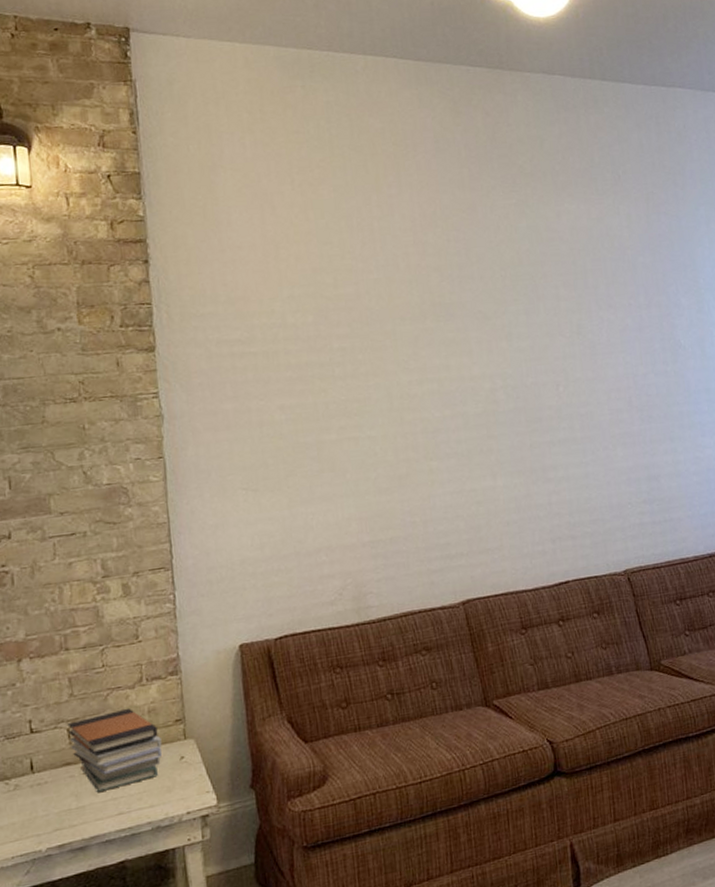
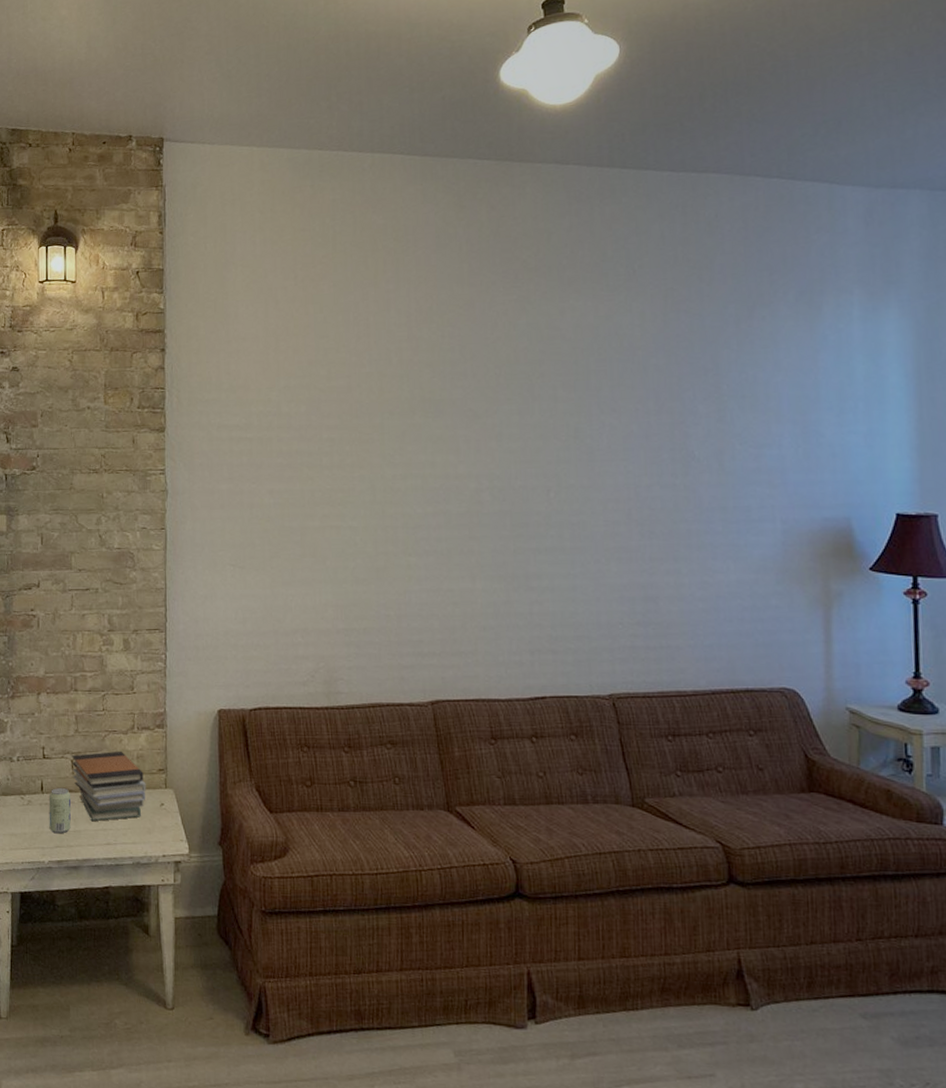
beverage can: none [41,762,72,816] -> present [48,788,71,834]

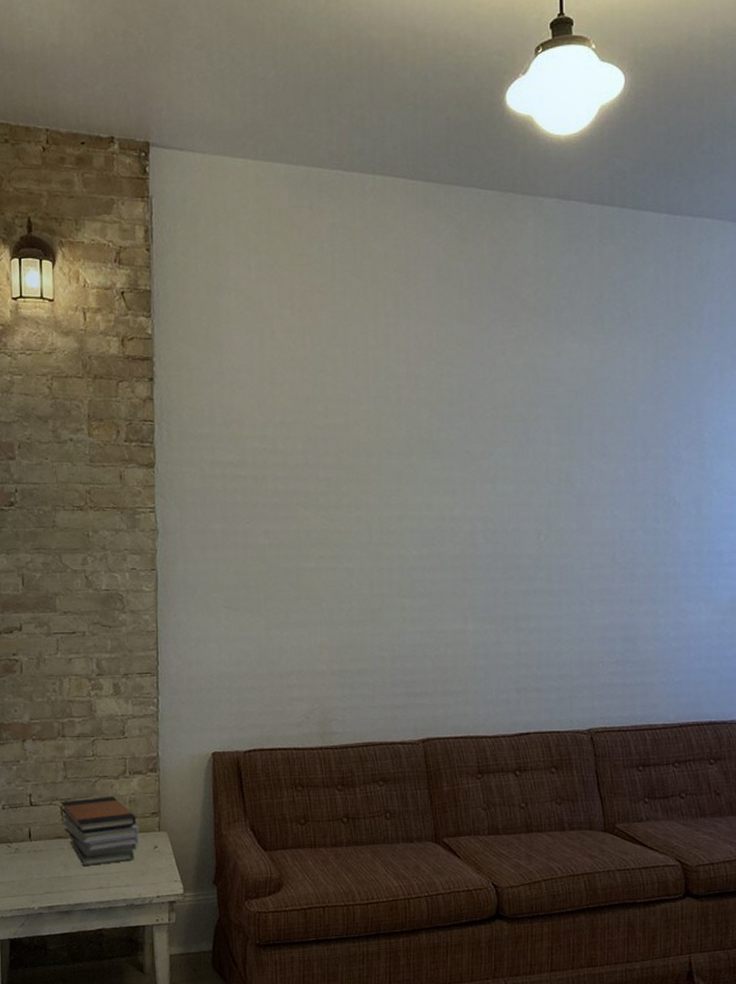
beverage can: present [48,788,71,834] -> none [37,835,61,880]

